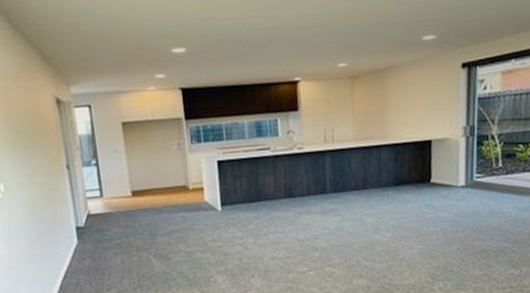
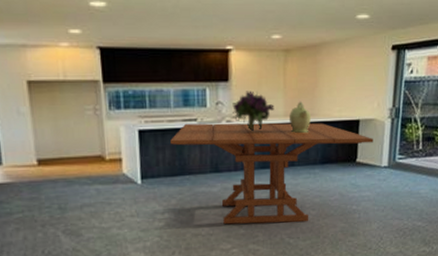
dining table: none [246,145,448,248] -> present [170,123,373,225]
bouquet: none [302,118,344,157] -> present [232,91,275,131]
vessel: none [358,125,382,157] -> present [288,101,312,133]

